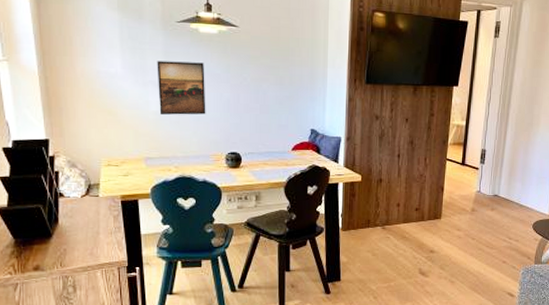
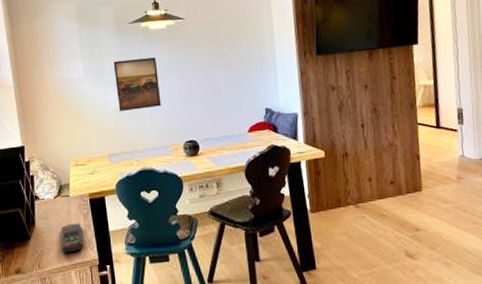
remote control: none [87,224,112,253] -> present [61,223,84,253]

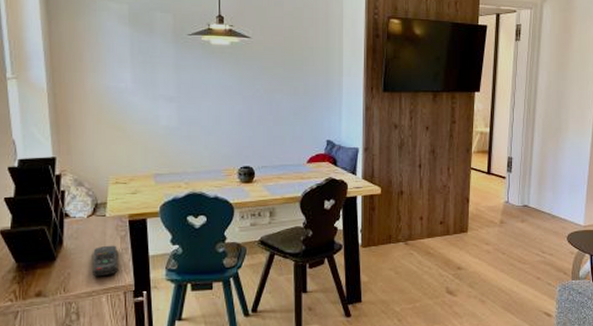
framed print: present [113,57,162,111] -> none [167,74,218,129]

